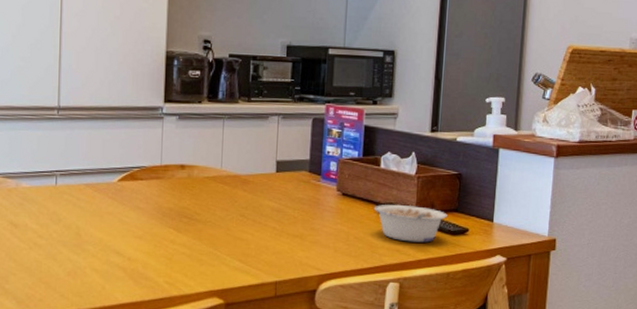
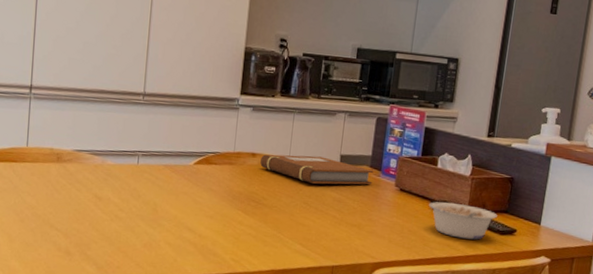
notebook: none [190,164,313,194] -> present [260,154,374,185]

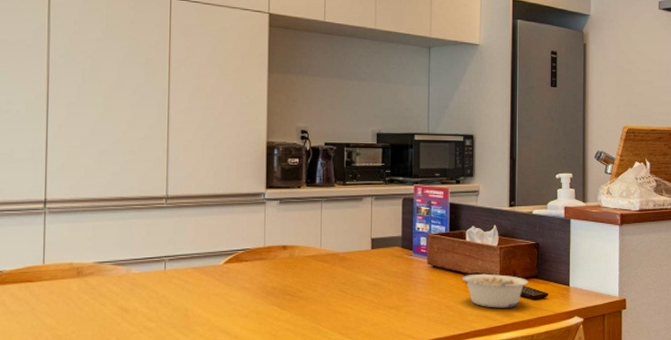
notebook: present [260,154,374,185] -> none [292,242,406,270]

